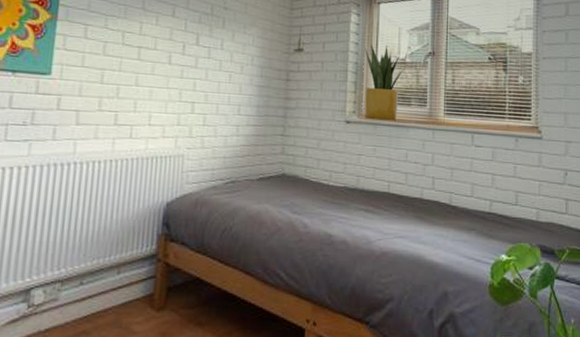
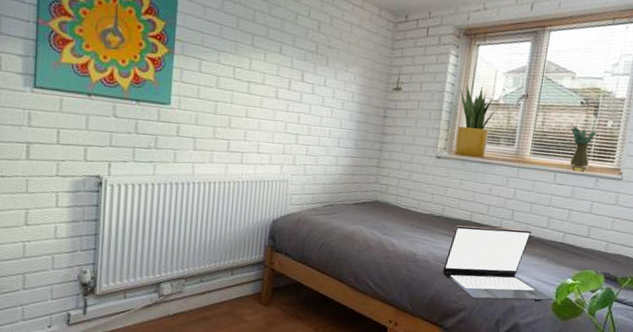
laptop: none [363,198,490,286] -> present [442,225,554,301]
vase: none [482,81,509,132] -> present [570,124,597,172]

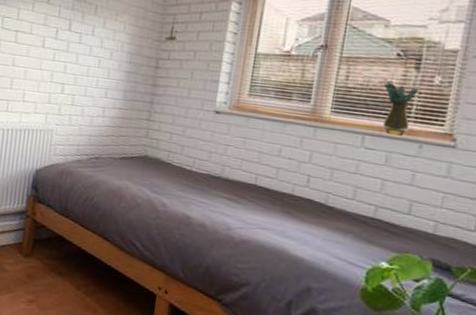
laptop: present [442,225,554,301] -> none [221,189,363,287]
planter: present [454,86,499,158] -> none [236,36,290,115]

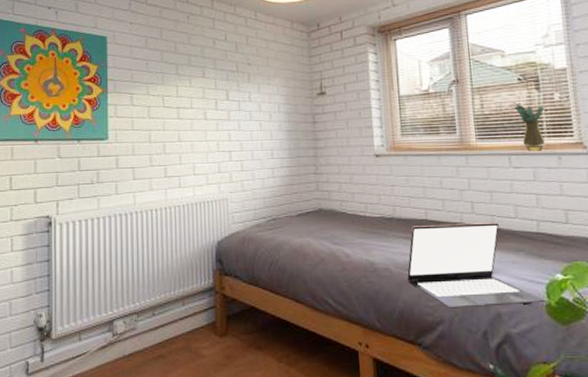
laptop: none [221,189,363,287] -> present [407,223,546,308]

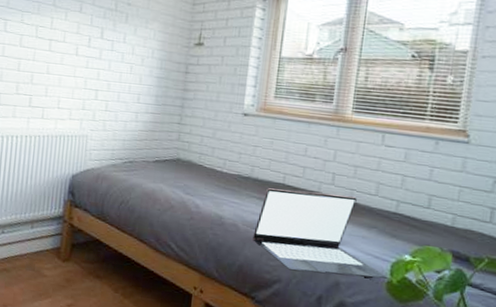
vase: present [514,102,545,151] -> none [401,79,434,133]

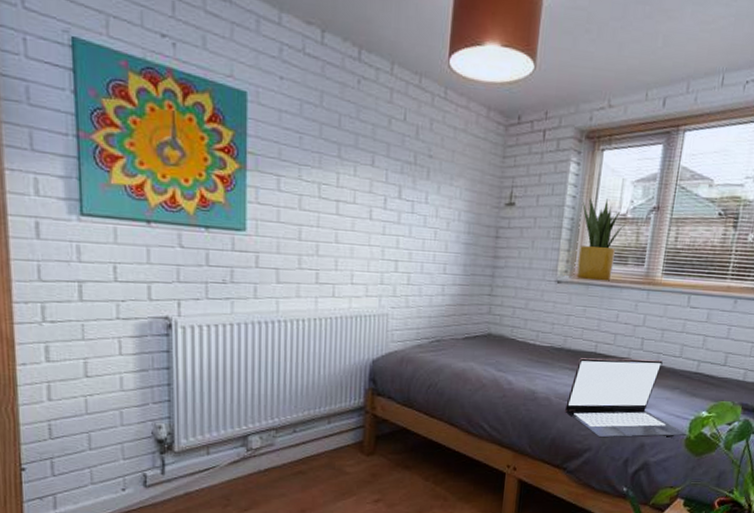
planter: none [263,40,313,116] -> present [576,199,626,281]

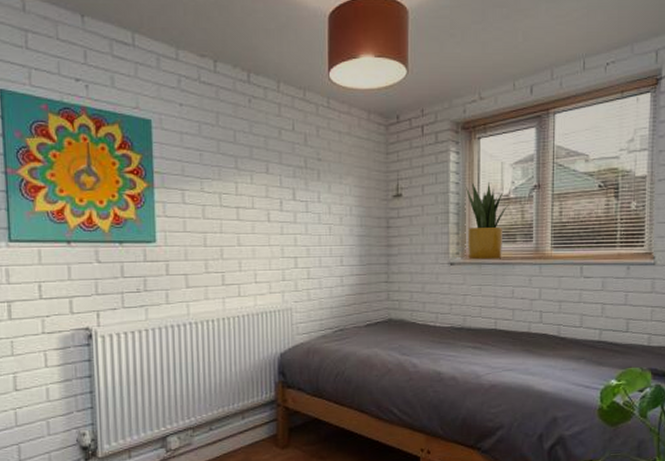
laptop: present [565,358,687,438] -> none [472,332,599,414]

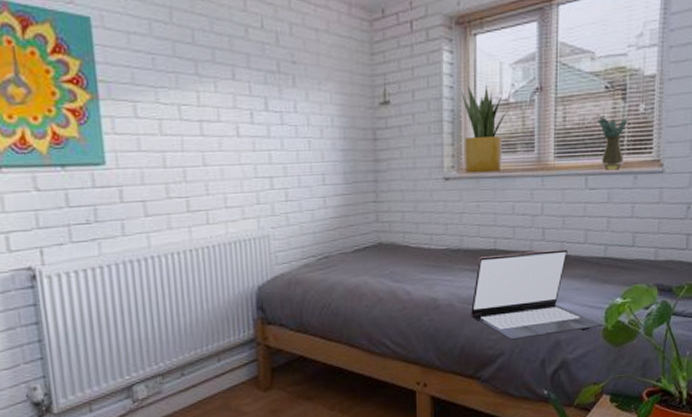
laptop: none [472,332,599,414] -> present [471,249,604,340]
vase: none [592,210,621,261] -> present [598,114,628,171]

